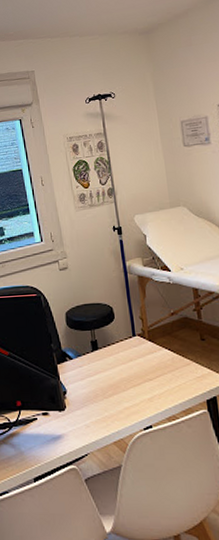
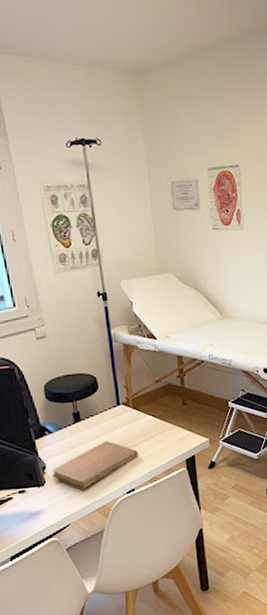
notebook: none [72,372,155,420] -> present [52,441,138,490]

